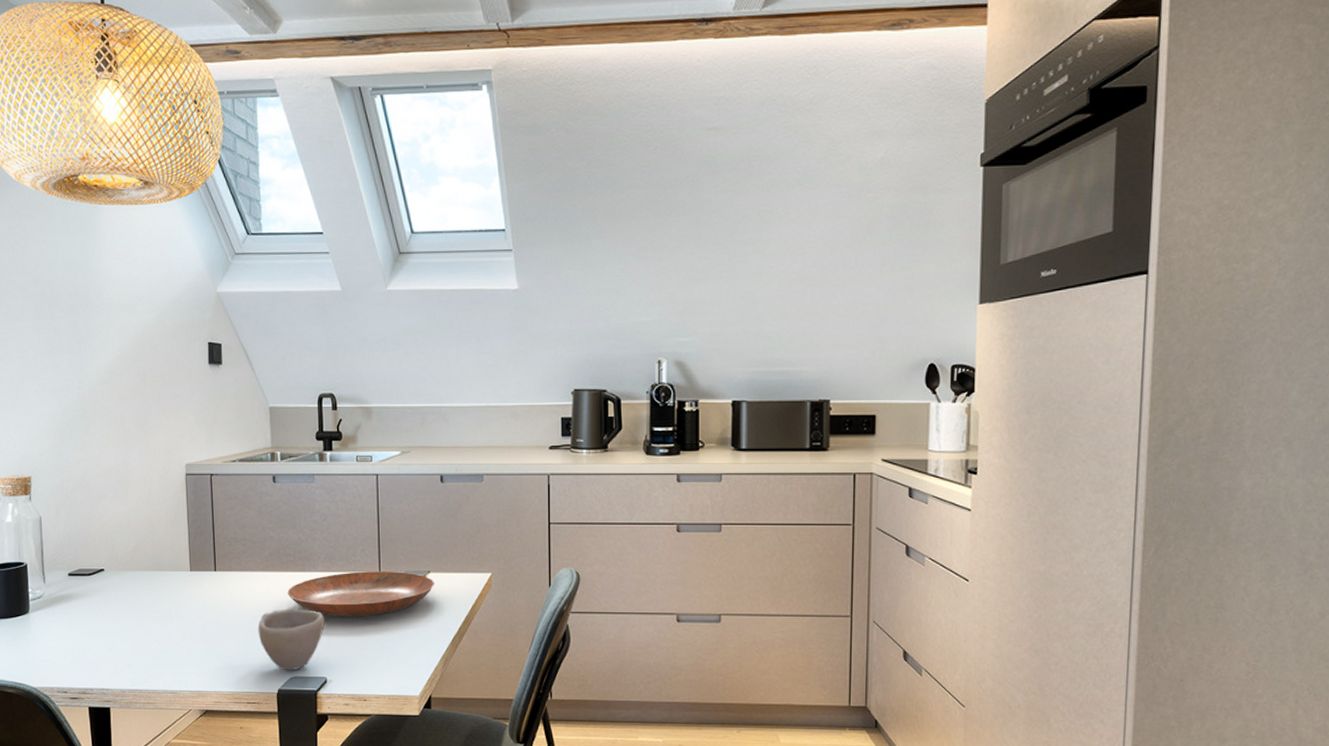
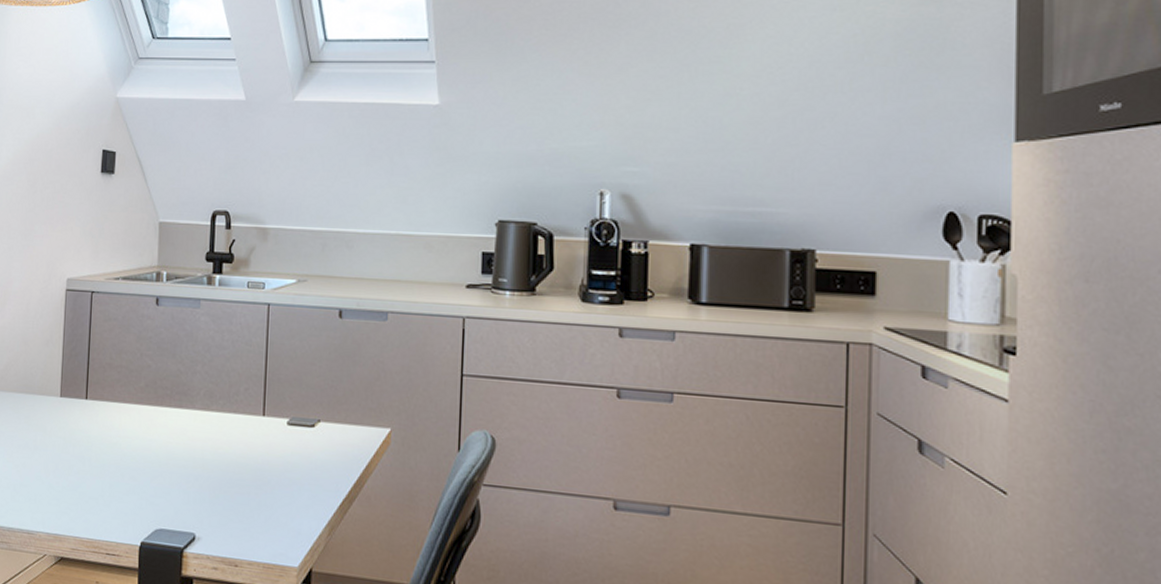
cup: present [258,609,324,671] -> none [125,449,198,522]
bowl: present [287,570,435,617] -> none [160,413,325,466]

